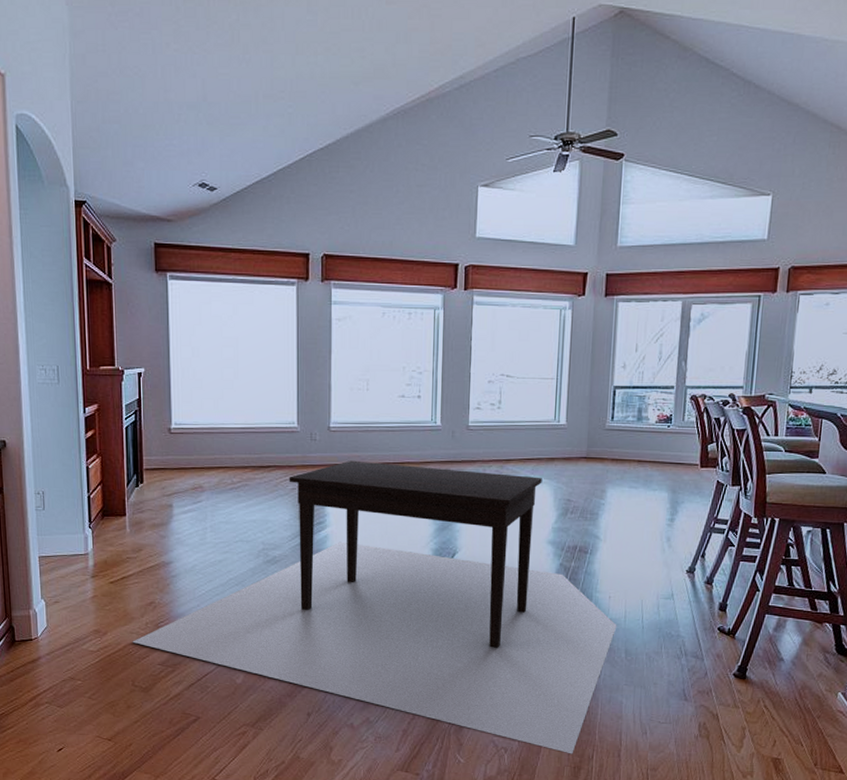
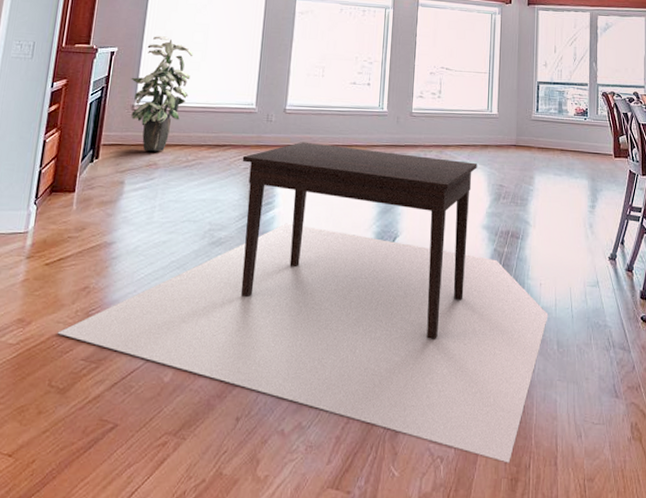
indoor plant: none [163,353,225,474] -> present [131,36,193,151]

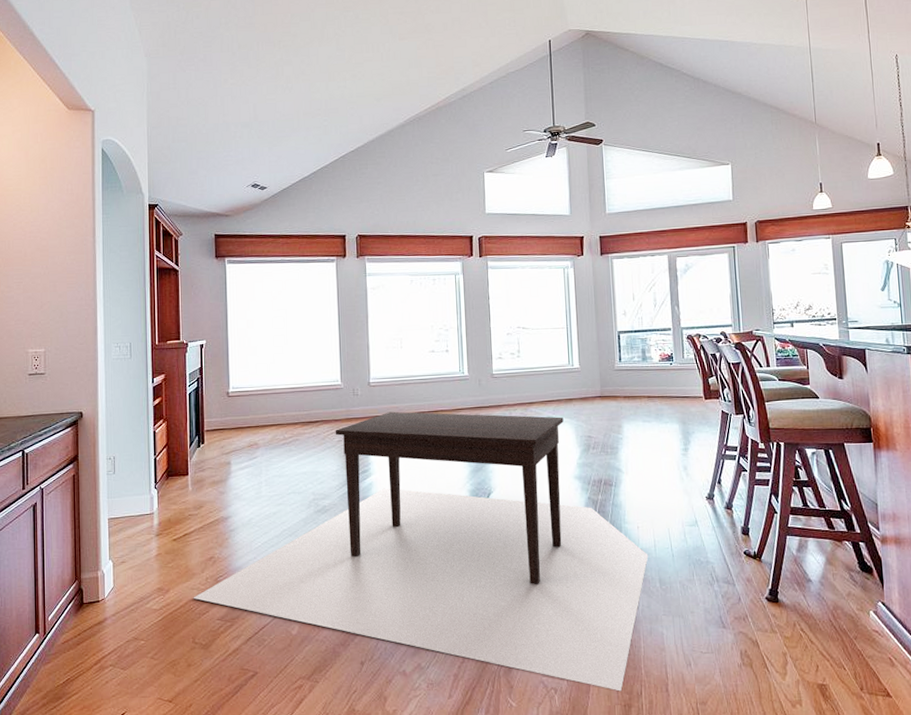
indoor plant: present [131,36,193,151] -> none [222,325,277,432]

